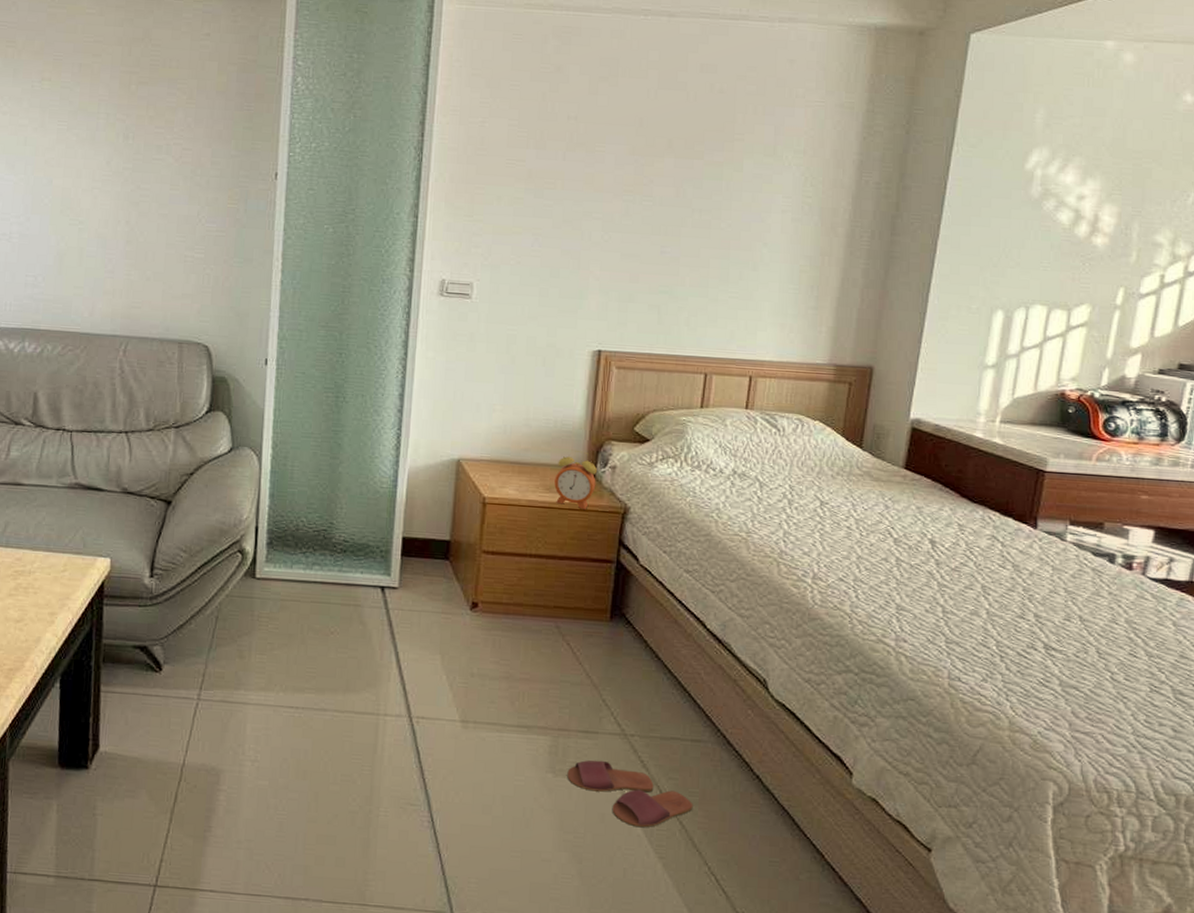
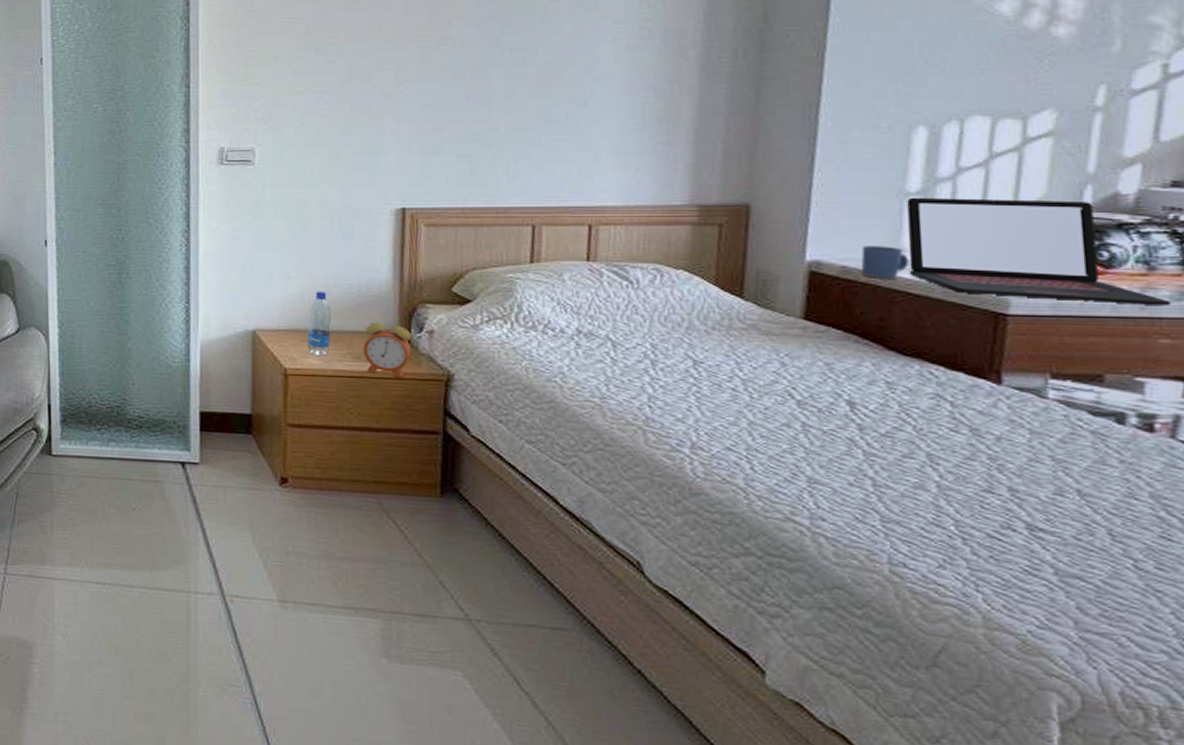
bottle: none [505,424,530,487] -> present [307,291,332,357]
slippers: present [567,760,693,827] -> none [404,646,560,722]
mug: none [948,408,983,437] -> present [861,246,910,279]
laptop: none [982,369,1151,470] -> present [907,197,1172,307]

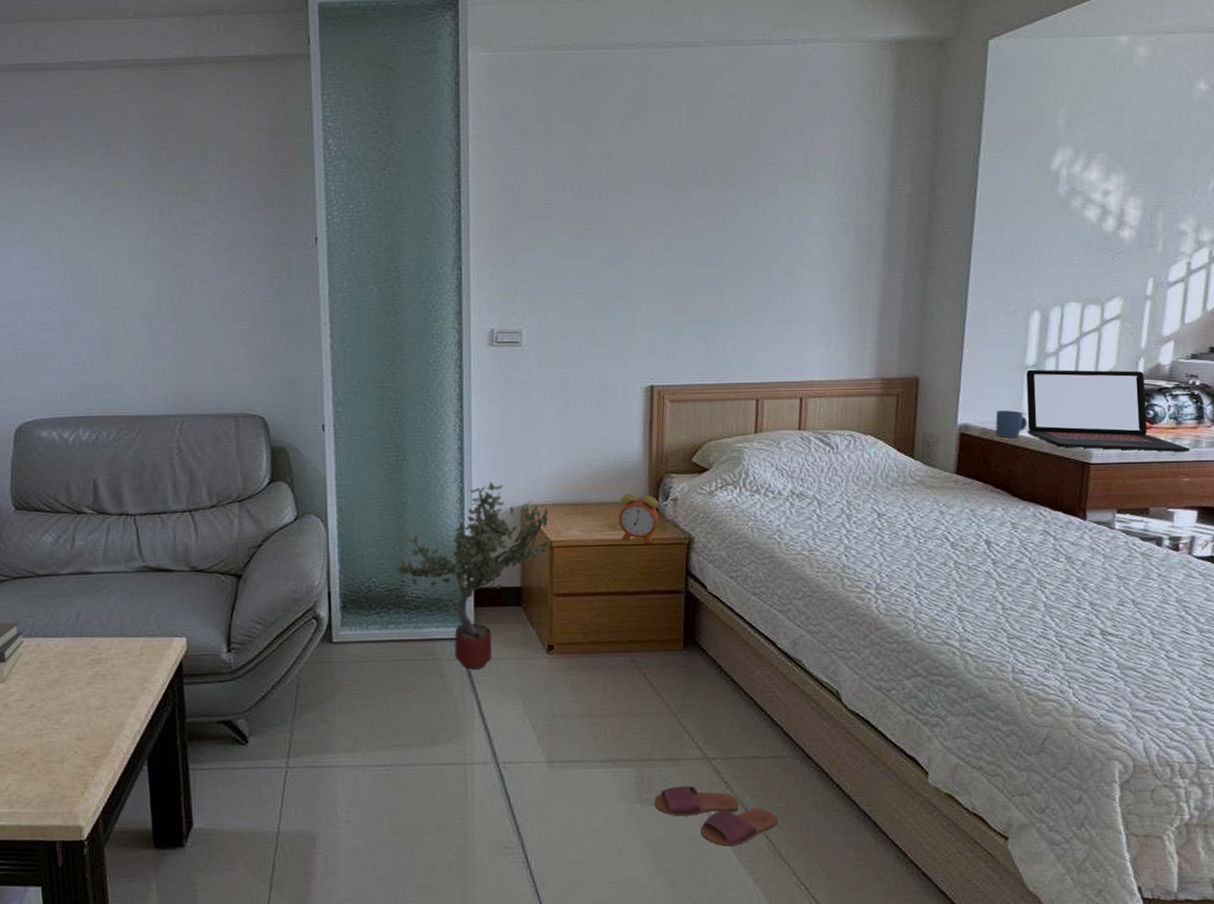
potted tree: none [117,304,284,496] -> present [395,482,550,669]
bottle: present [307,291,332,357] -> none [570,466,592,528]
slippers: none [404,646,560,722] -> present [654,785,778,845]

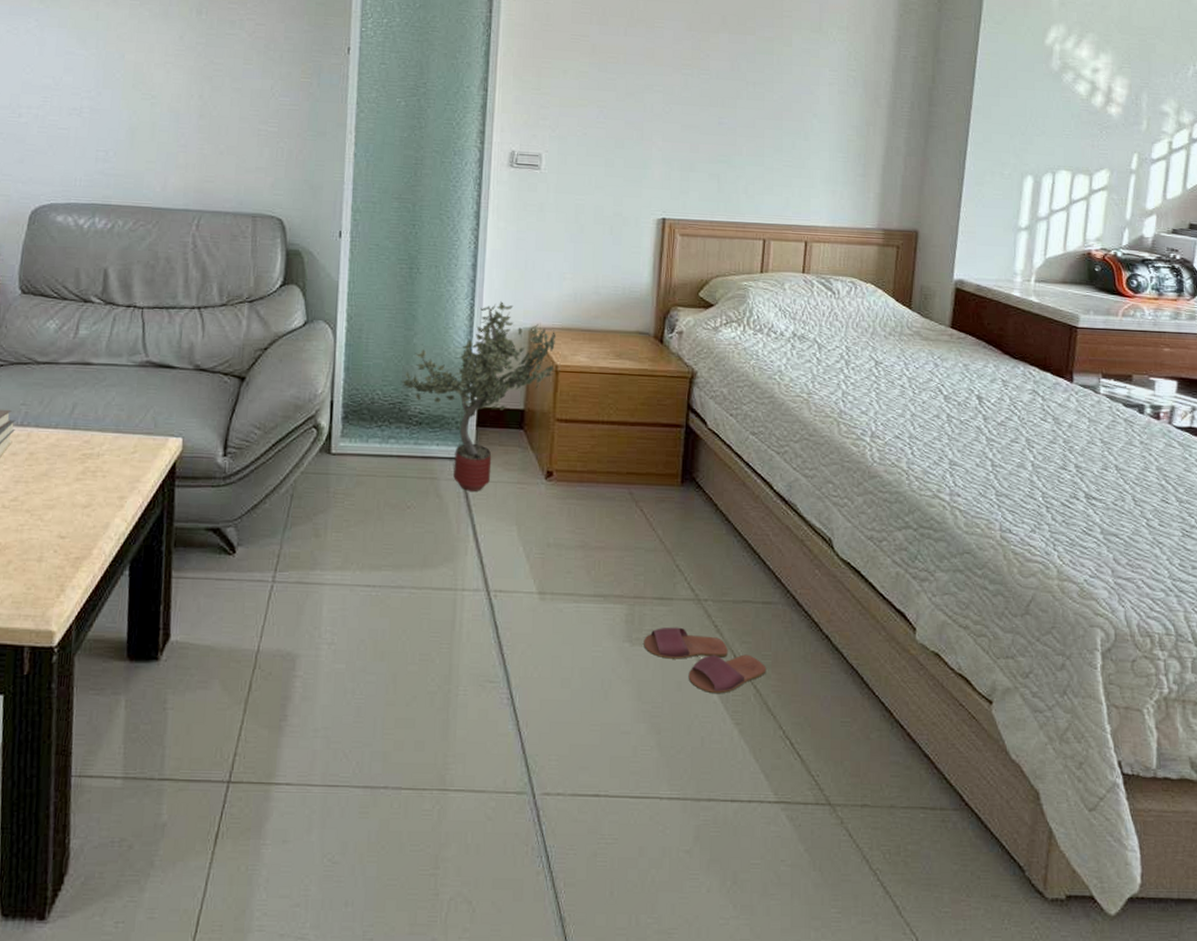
alarm clock: present [618,487,659,544] -> none [624,317,664,375]
mug: present [995,410,1028,438] -> none [989,269,1019,296]
laptop: present [1026,369,1190,453] -> none [1019,231,1171,324]

